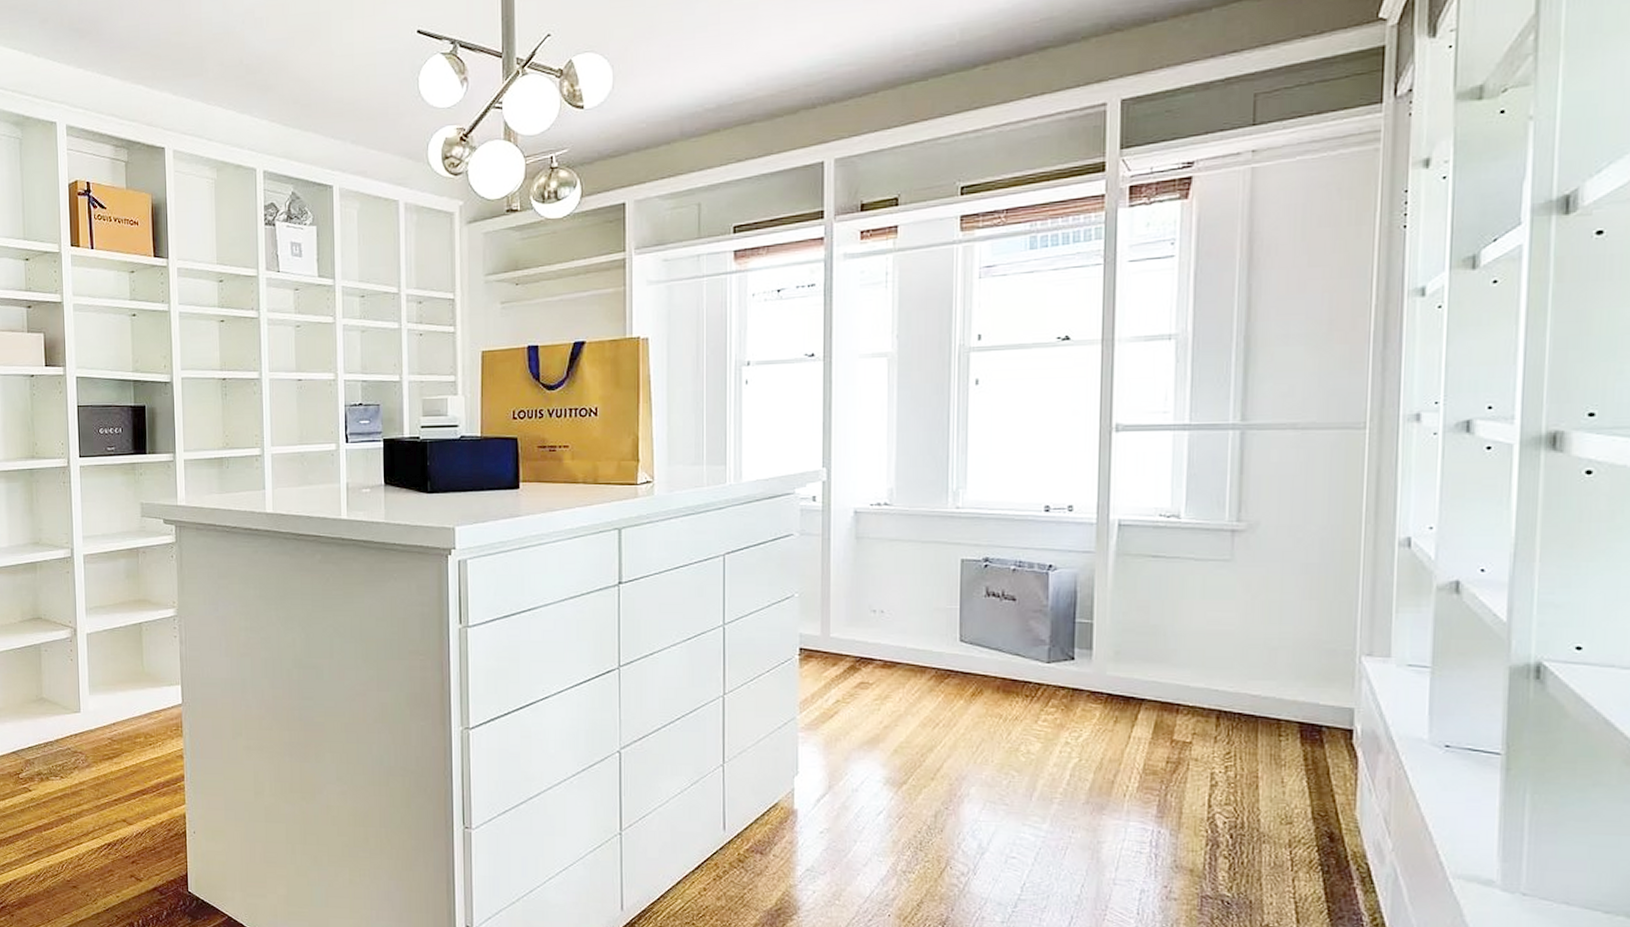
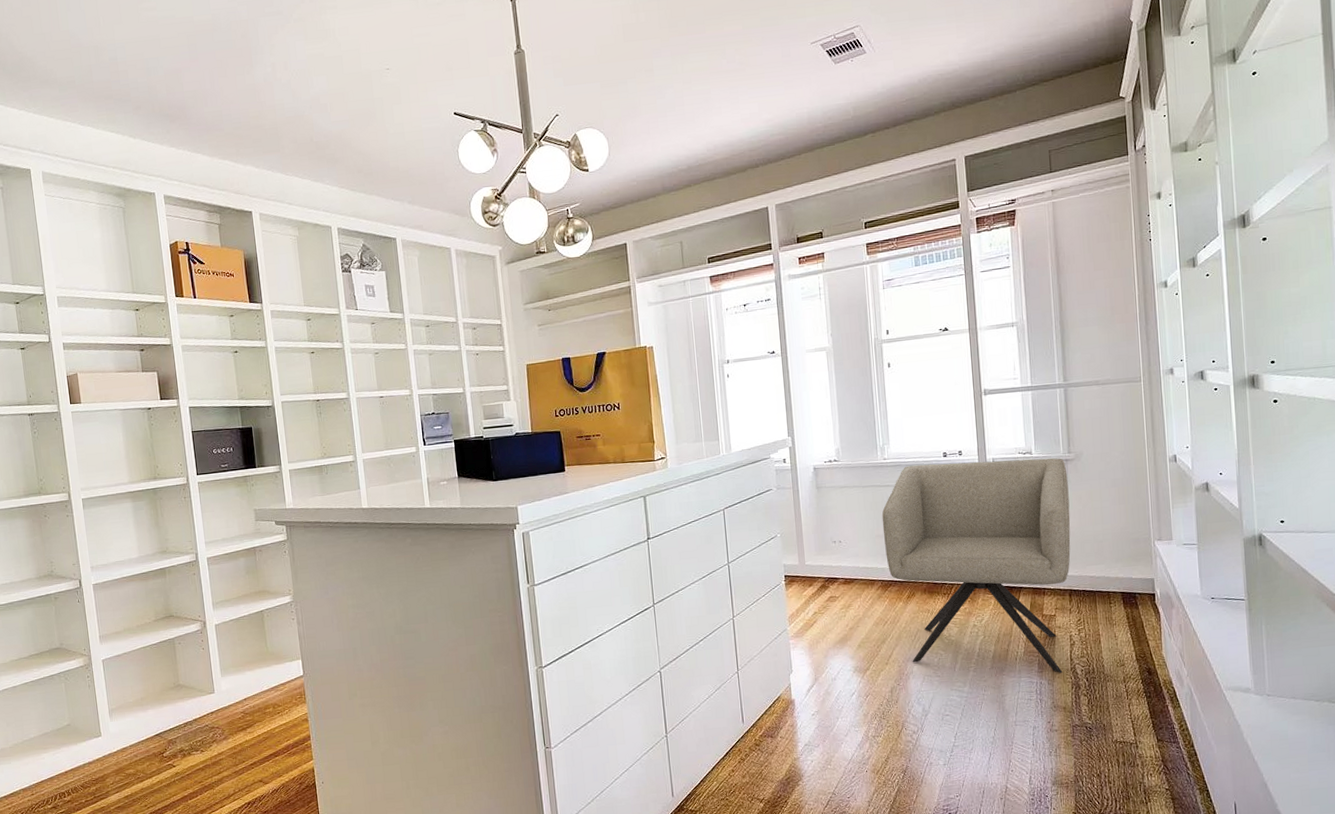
chair: none [945,519,1232,822] -> present [881,458,1071,673]

